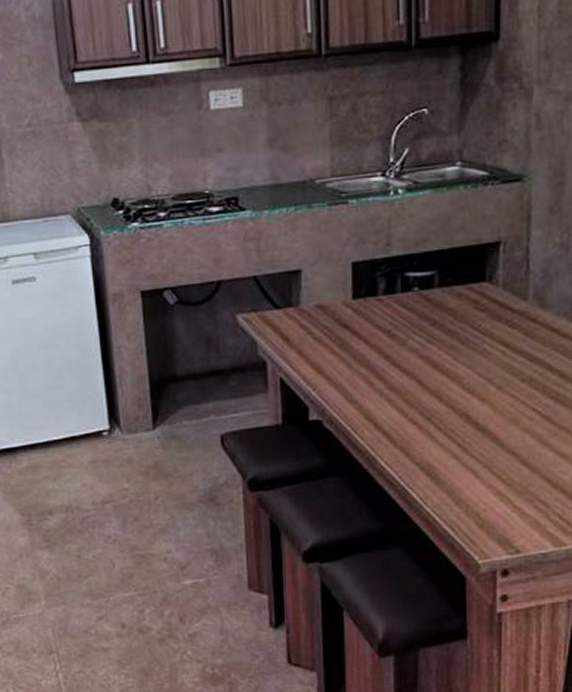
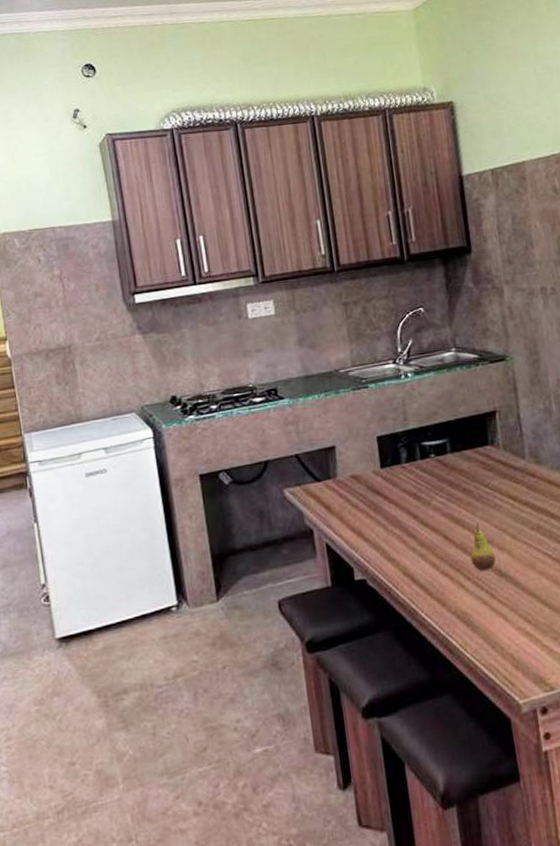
fruit: none [446,369,474,422] -> present [470,523,496,571]

